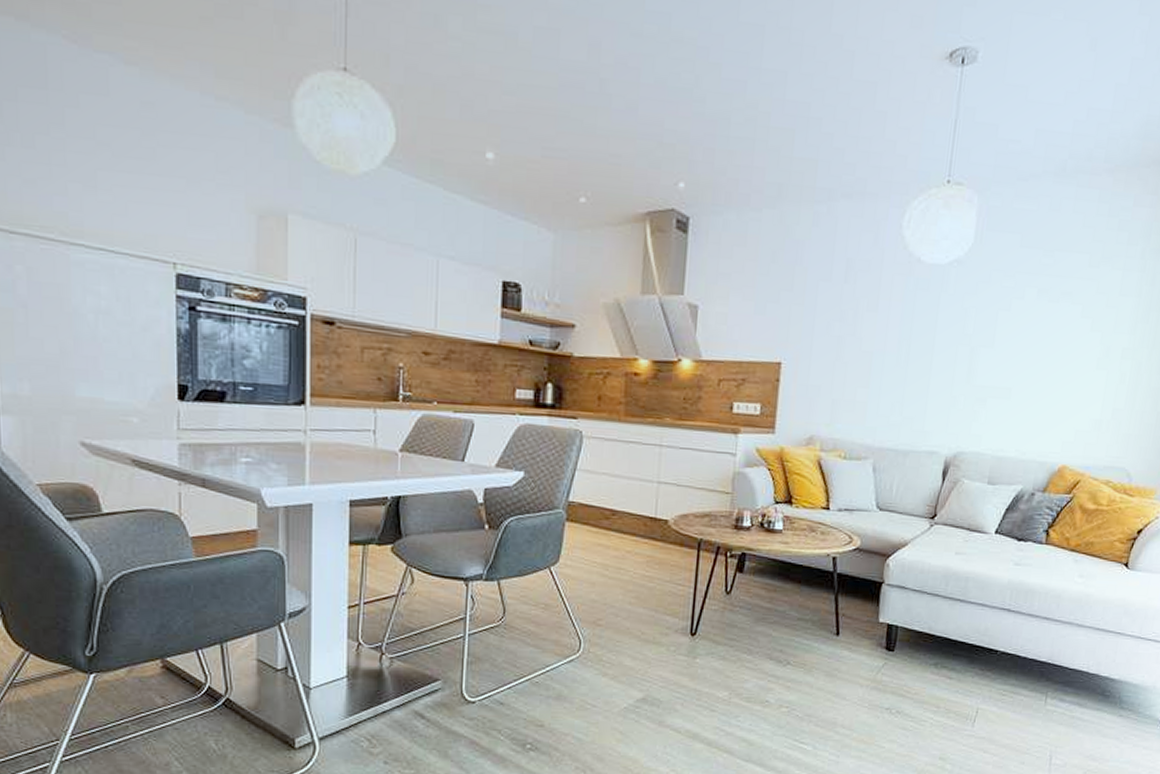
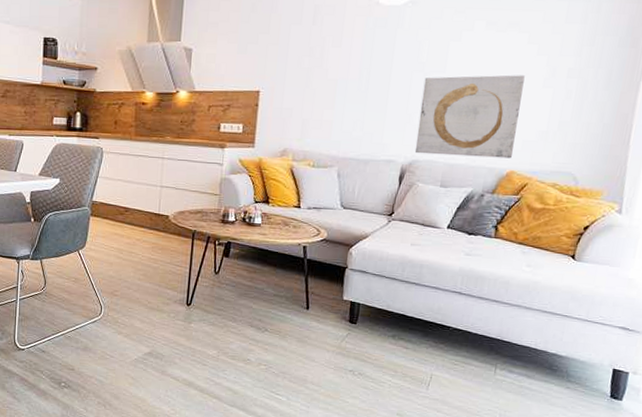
wall art: none [959,352,1078,451] -> present [414,75,525,159]

